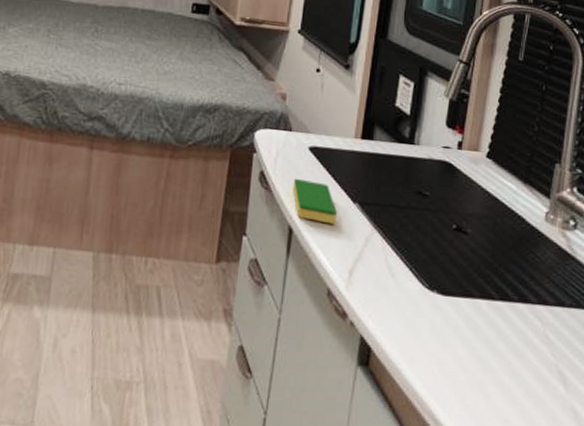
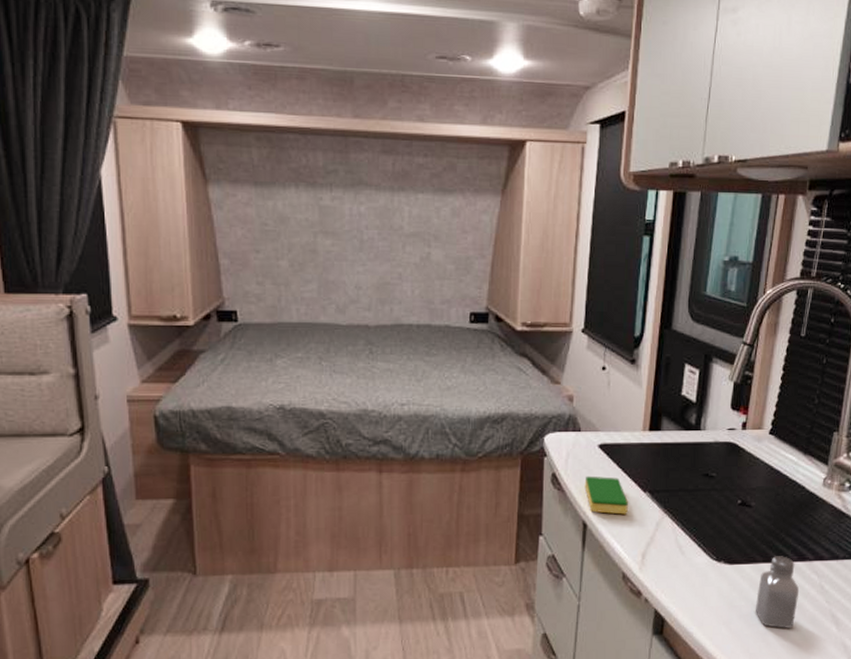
saltshaker: none [471,293,521,381] -> present [755,556,800,628]

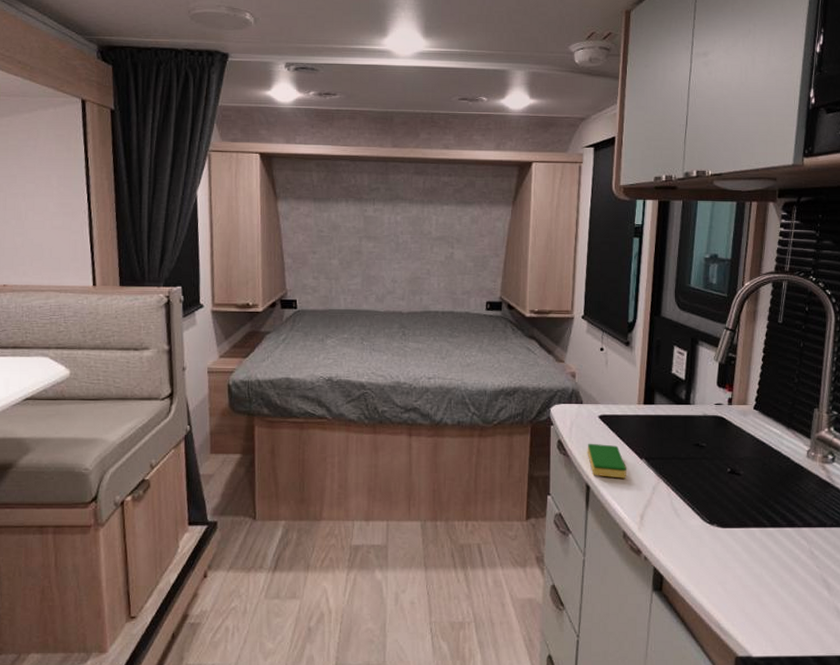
saltshaker: present [755,556,800,628] -> none [748,521,790,591]

